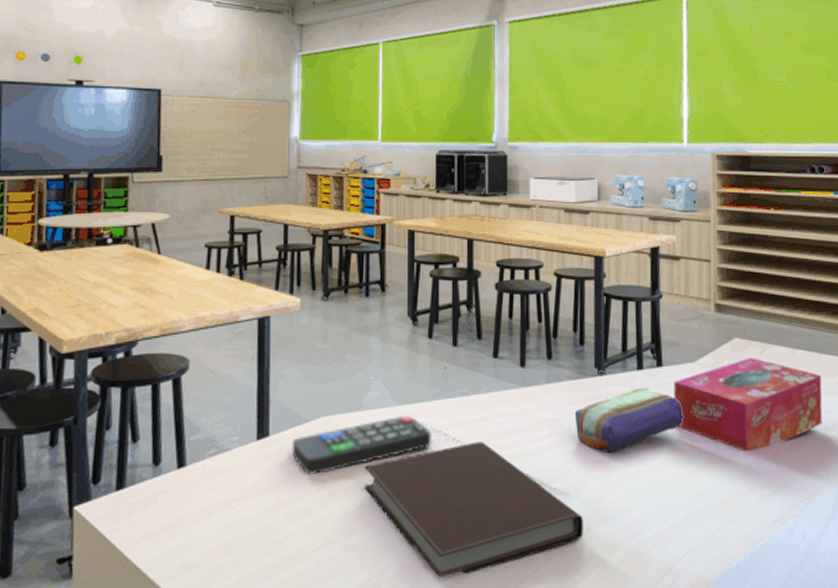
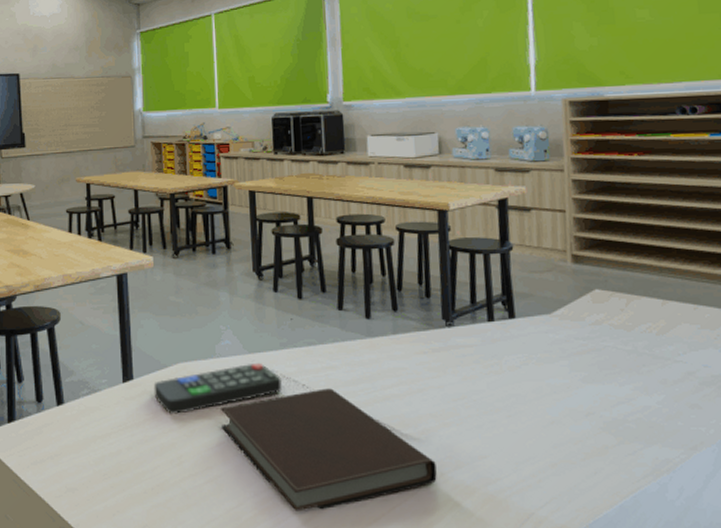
pencil case: present [574,387,683,454] -> none [423,339,540,403]
tissue box: present [673,357,823,452] -> none [527,309,700,404]

